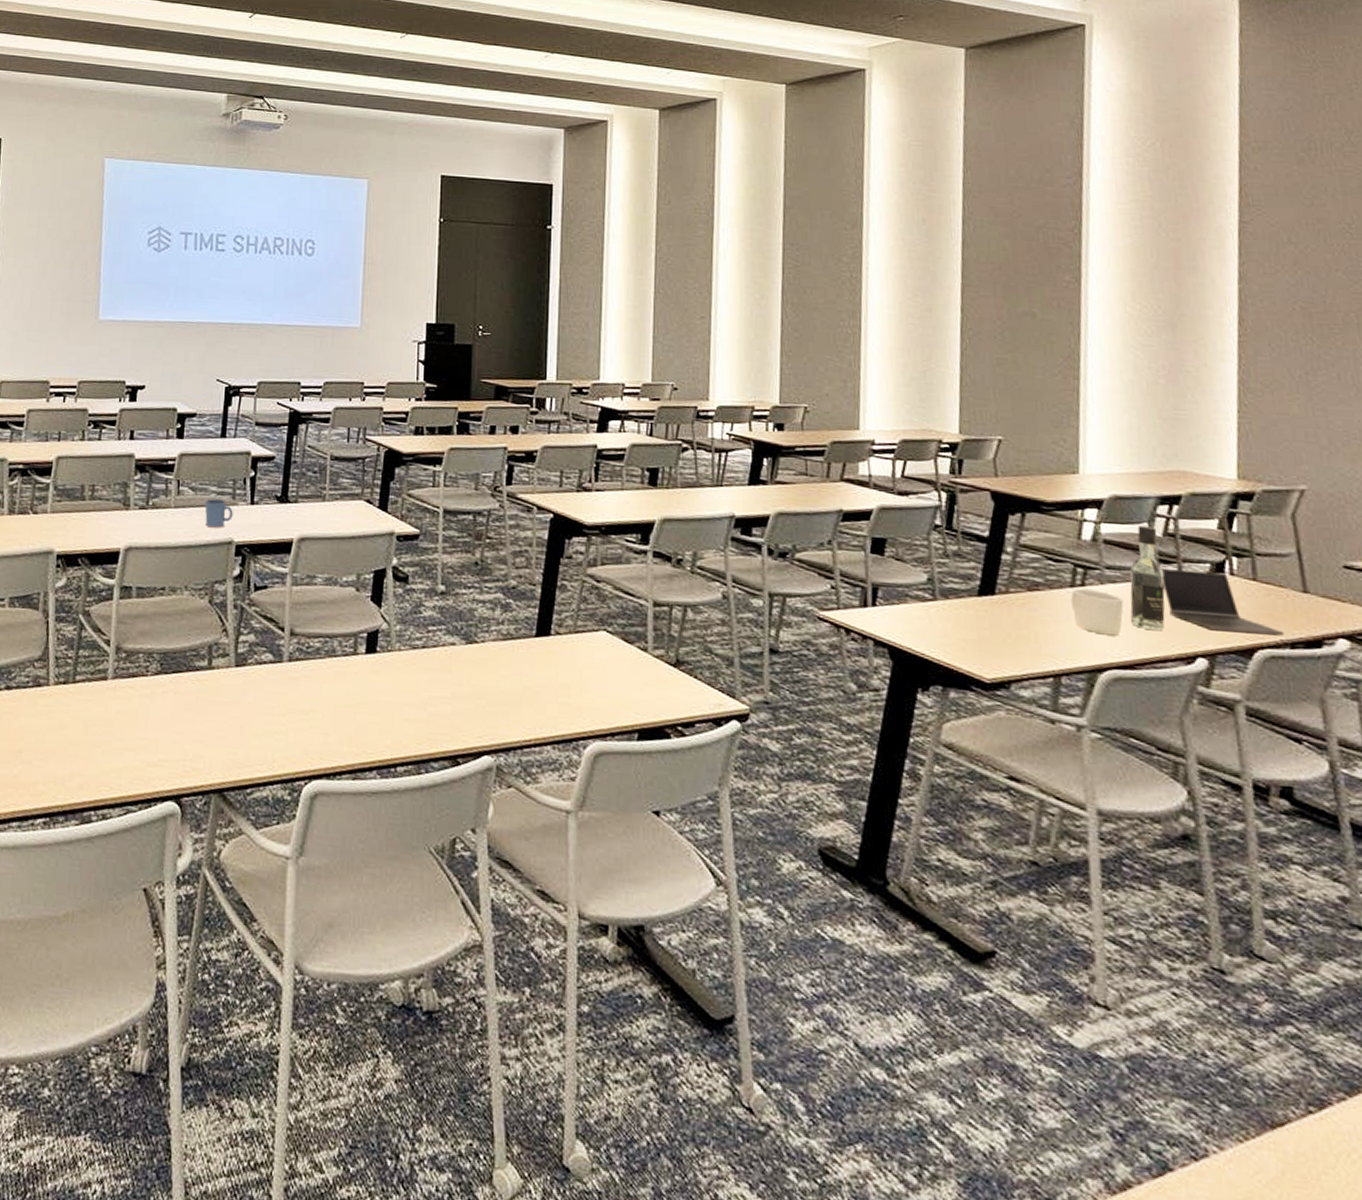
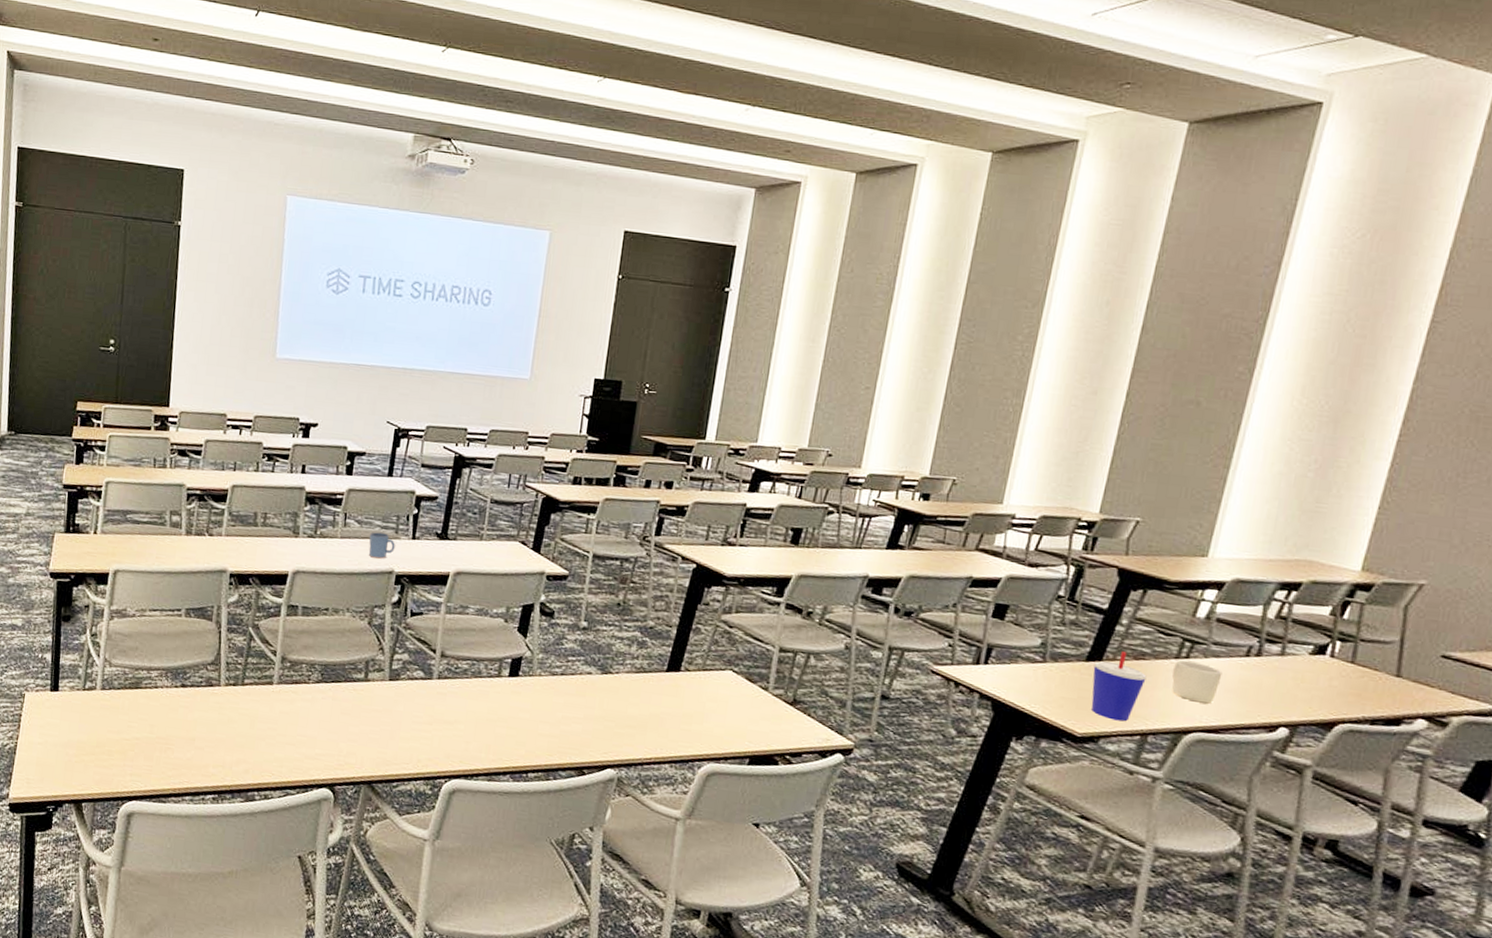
beverage cup: none [987,583,1046,662] -> present [1091,651,1147,722]
bottle: present [1130,526,1165,631] -> none [1224,608,1271,702]
laptop computer: present [1161,569,1284,636] -> none [1263,647,1367,713]

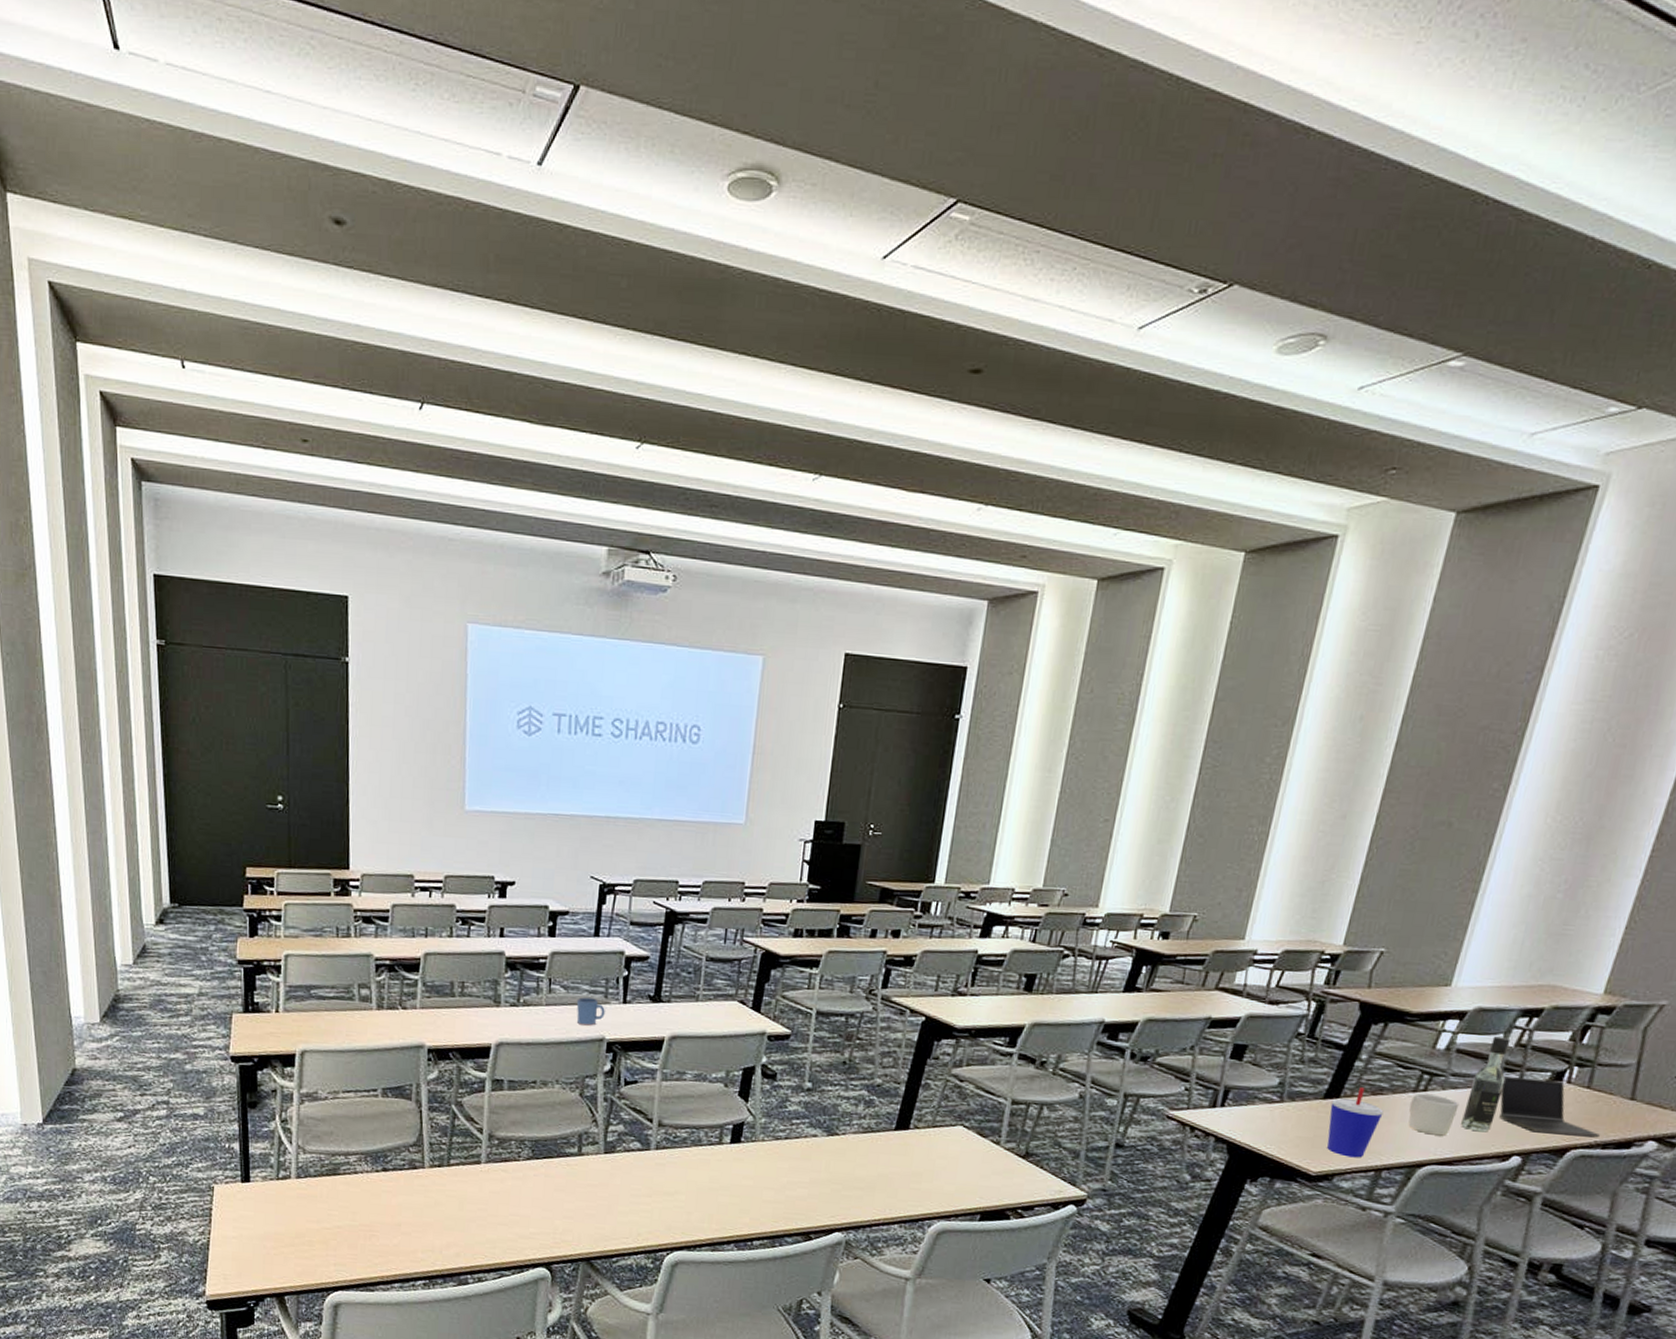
bottle: none [1224,608,1271,702] -> present [1460,1036,1511,1133]
laptop computer: none [1263,647,1367,713] -> present [1499,1076,1600,1138]

